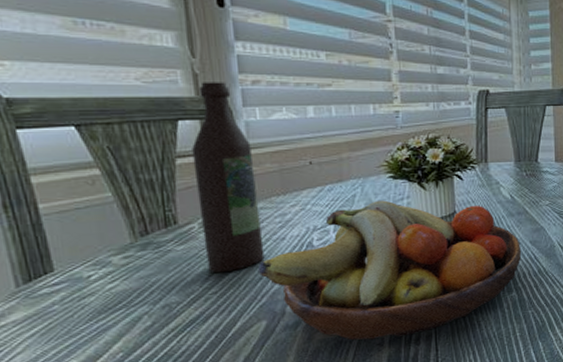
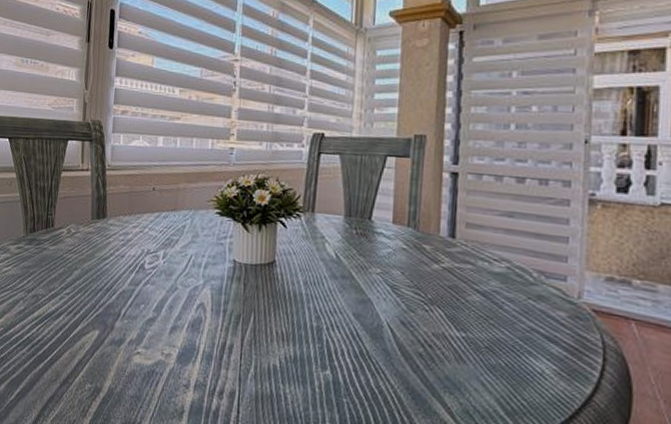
wine bottle: present [192,82,265,273] -> none [67,110,113,278]
fruit bowl: present [257,200,521,340] -> none [100,235,342,387]

